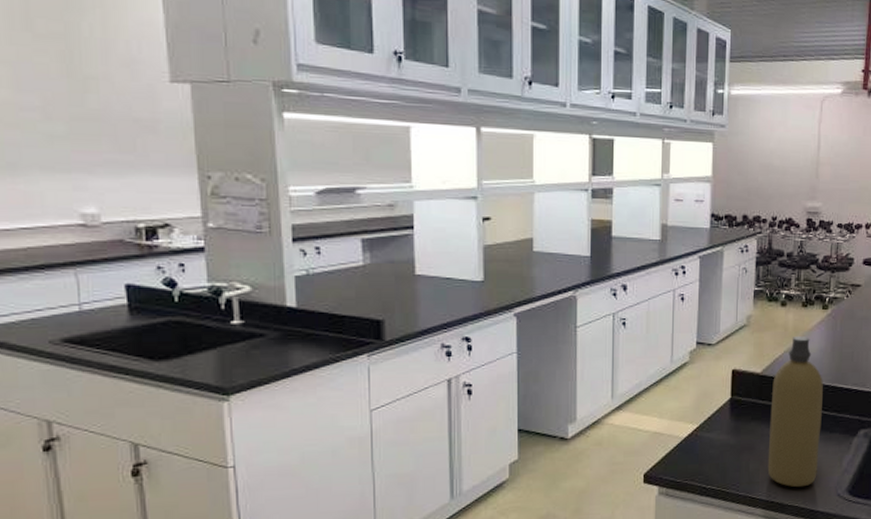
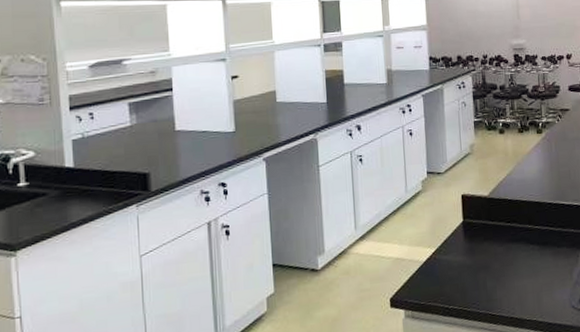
bottle: present [767,336,823,488] -> none [499,159,551,302]

